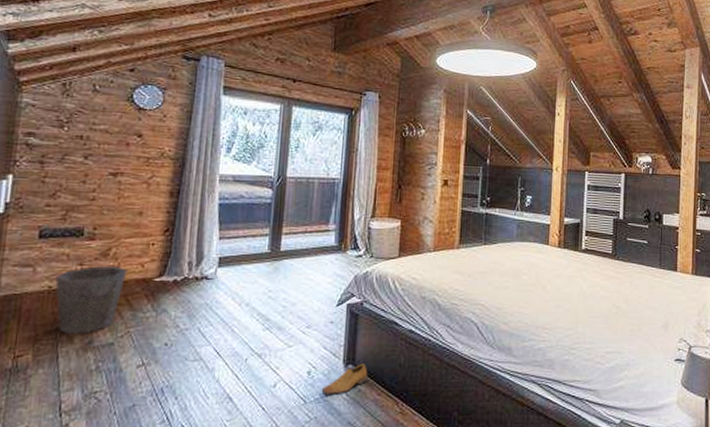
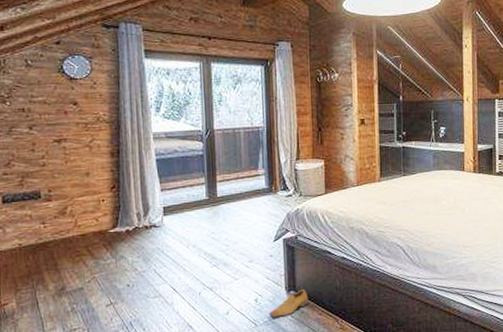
waste bin: present [55,266,127,336] -> none [24,222,85,284]

